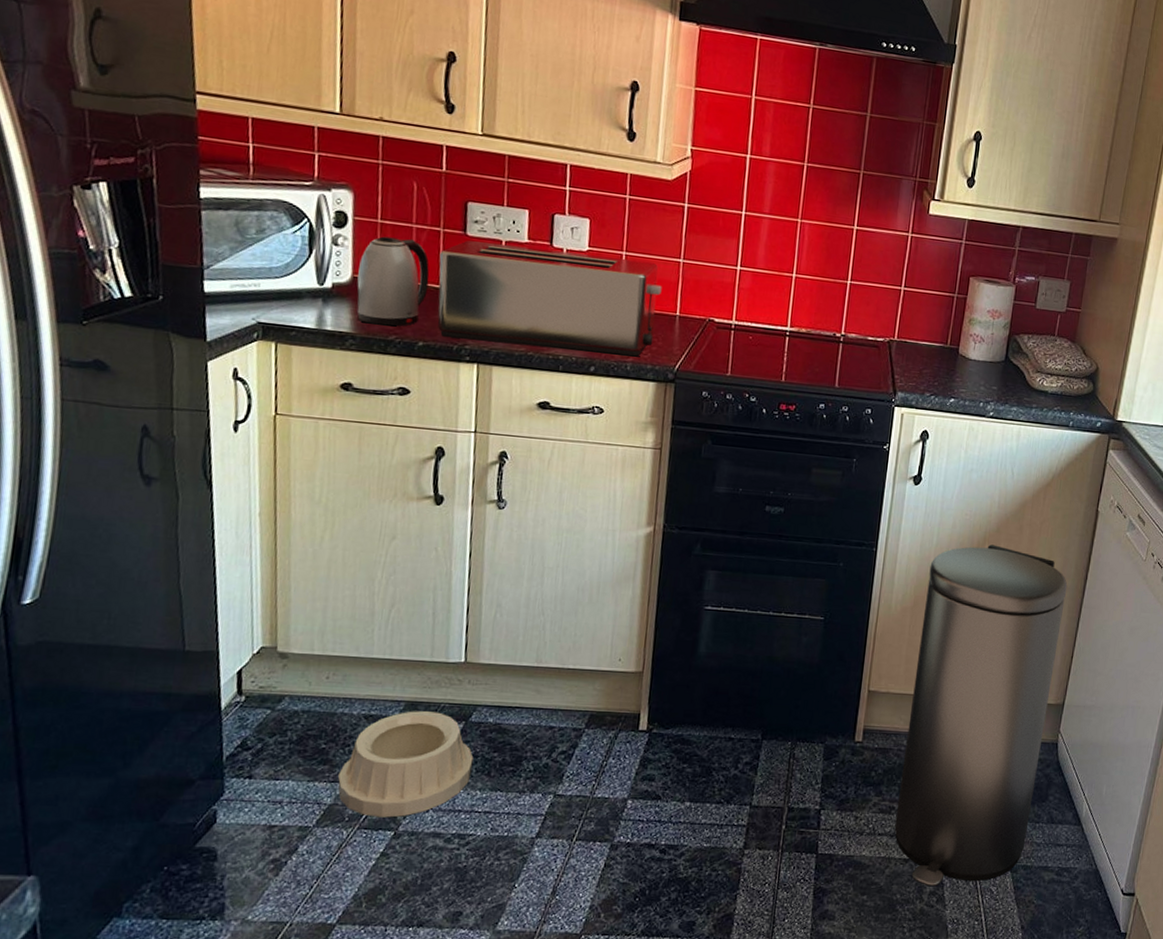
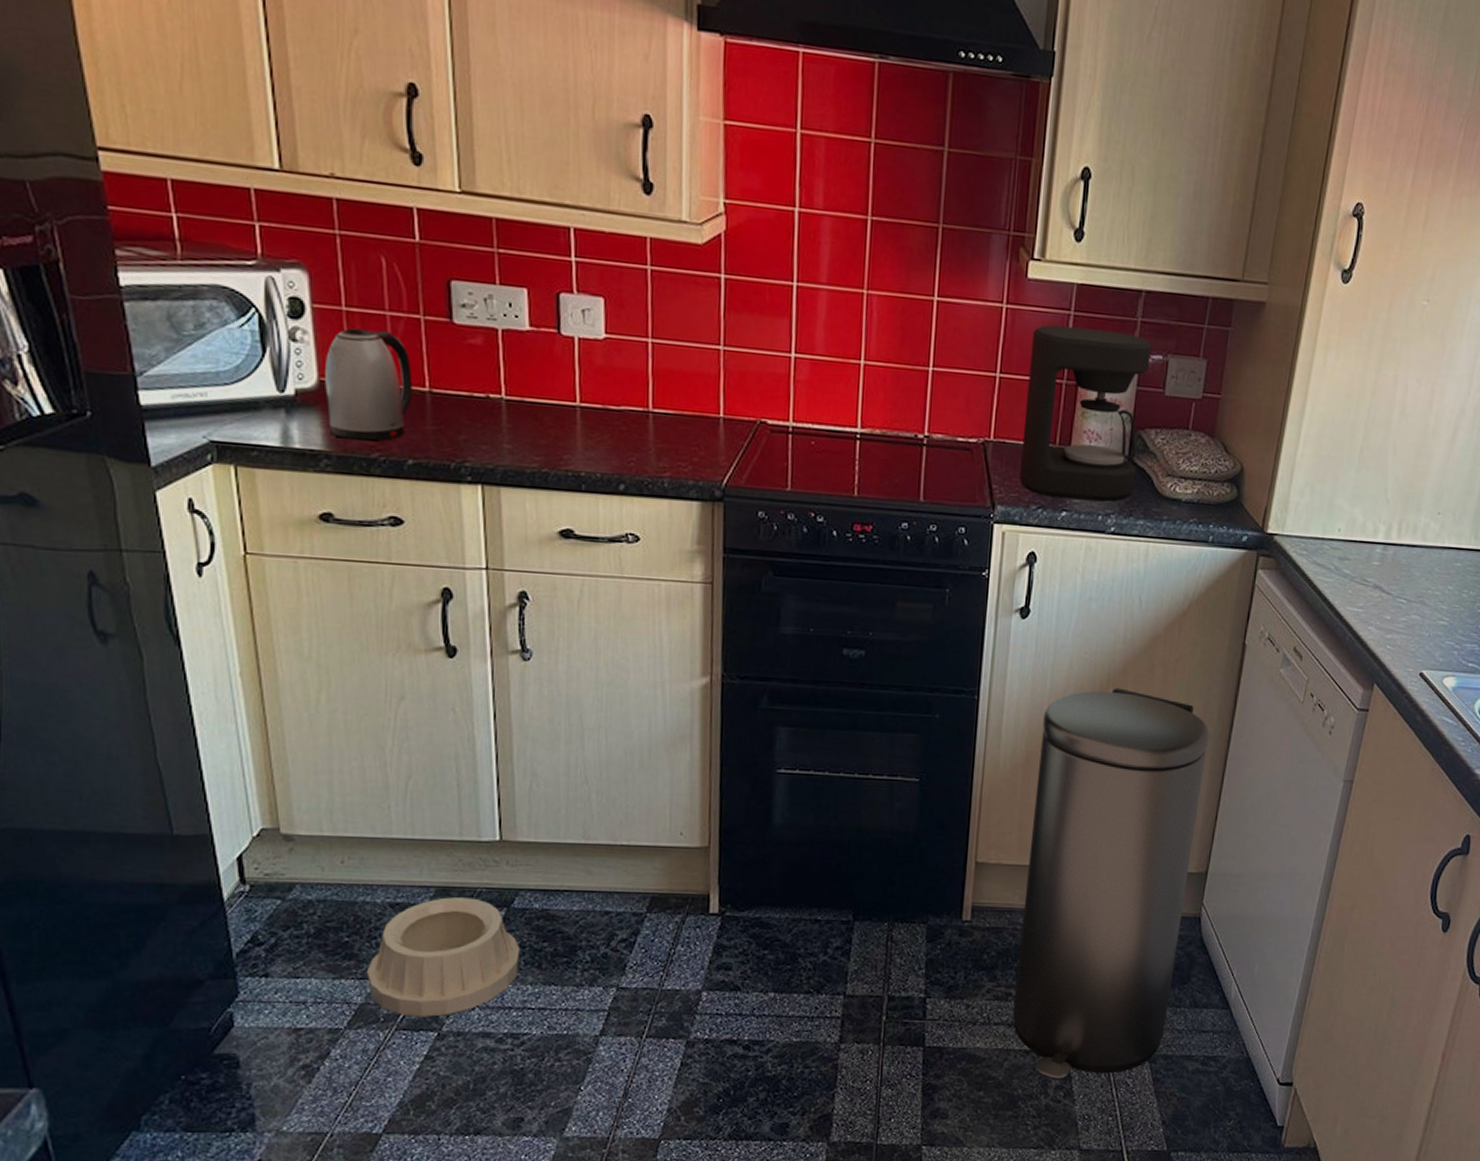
toaster: present [437,240,662,357] -> none [422,330,700,472]
coffee maker: none [917,250,1026,391] -> present [1019,324,1152,501]

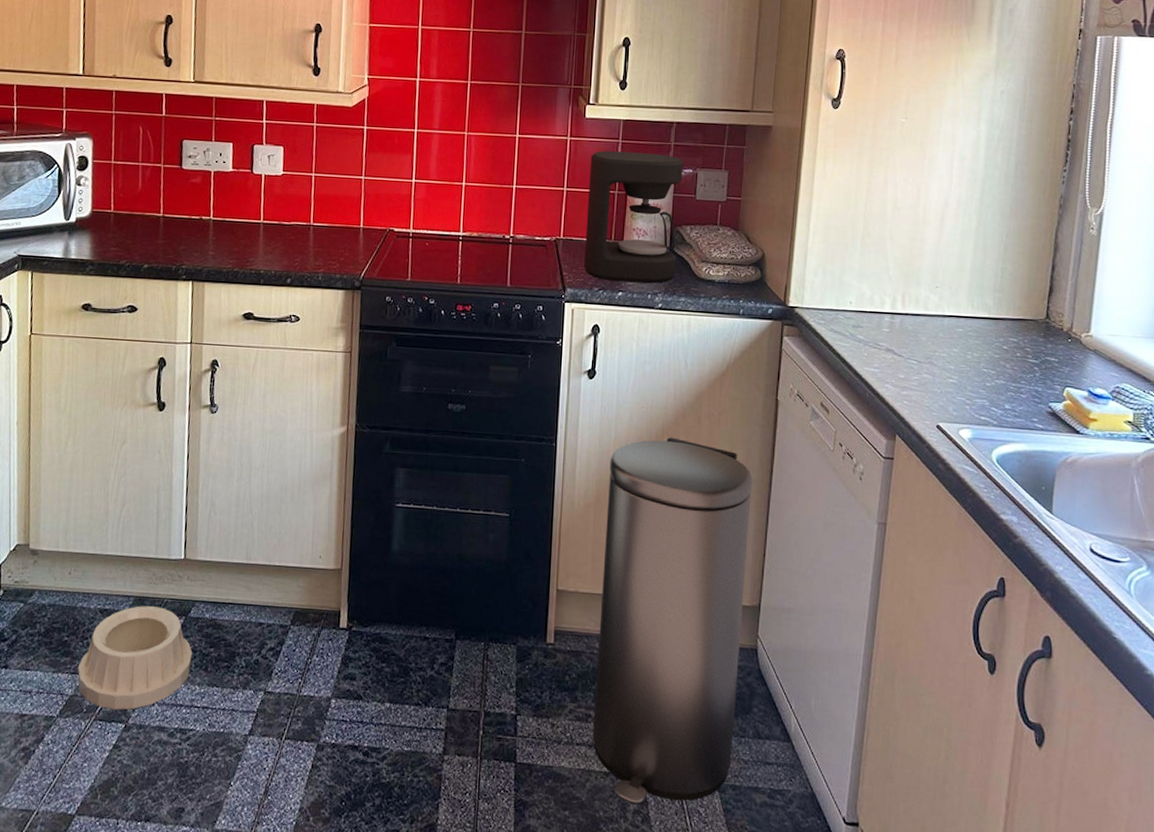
kettle: present [325,328,413,441] -> none [95,175,153,252]

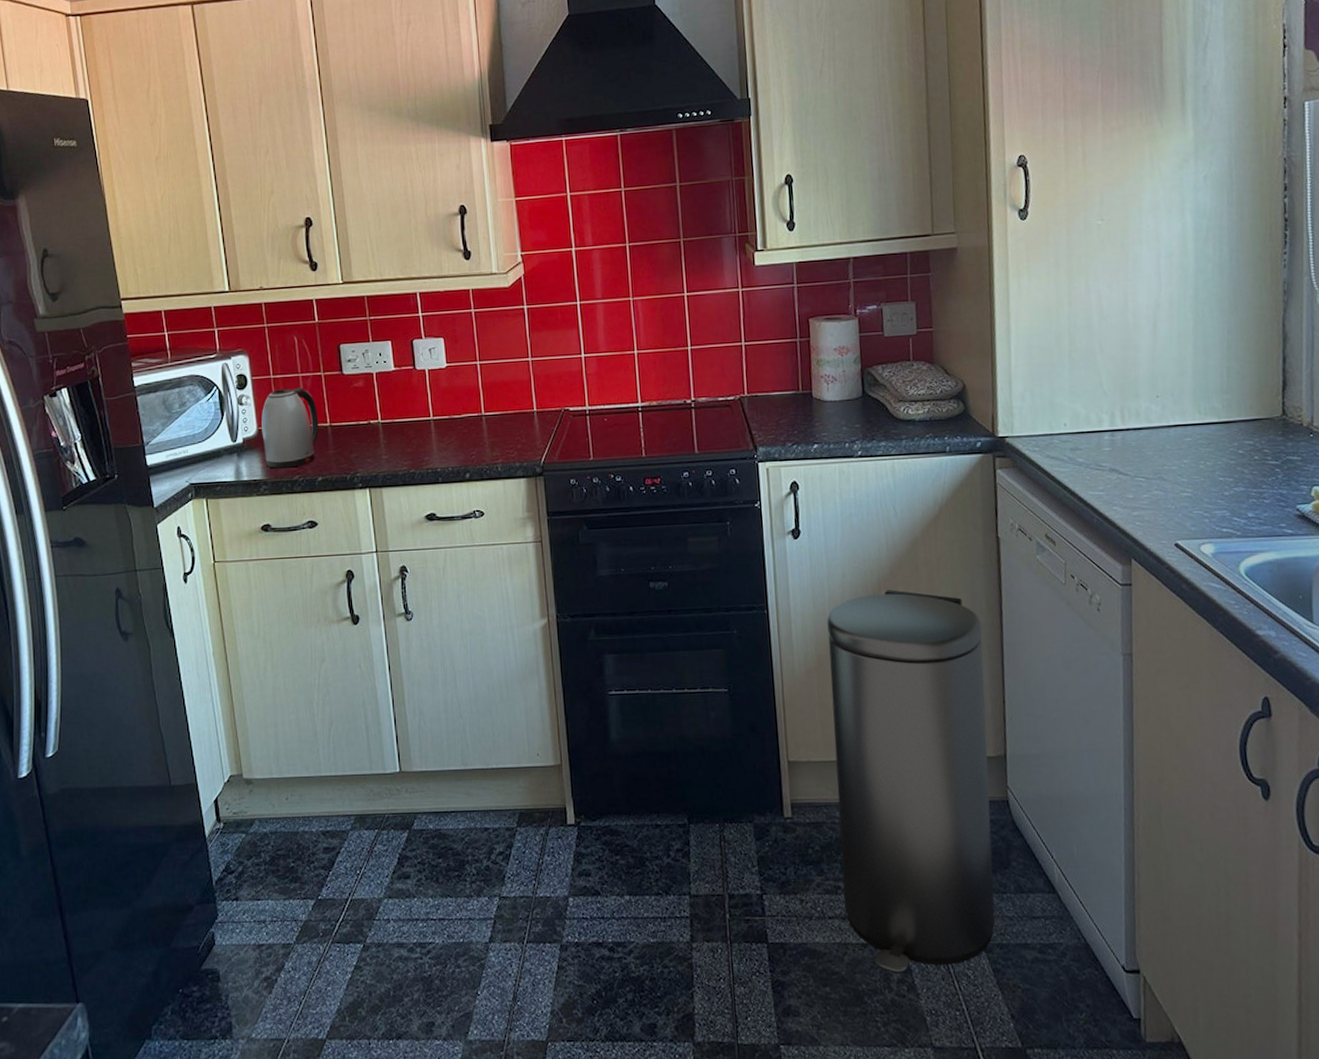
pet bowl: present [77,605,193,710] -> none [309,823,422,931]
kettle: none [95,175,153,252] -> present [261,386,319,469]
coffee maker: present [584,150,683,283] -> none [766,293,872,434]

